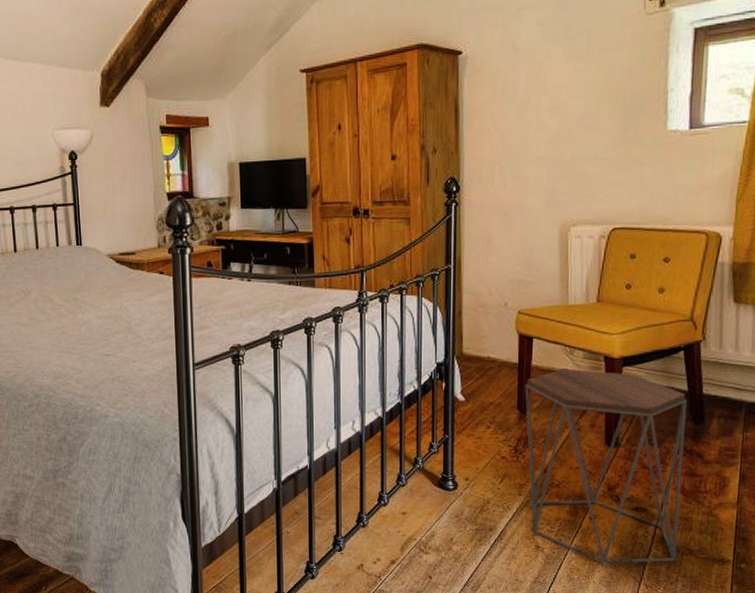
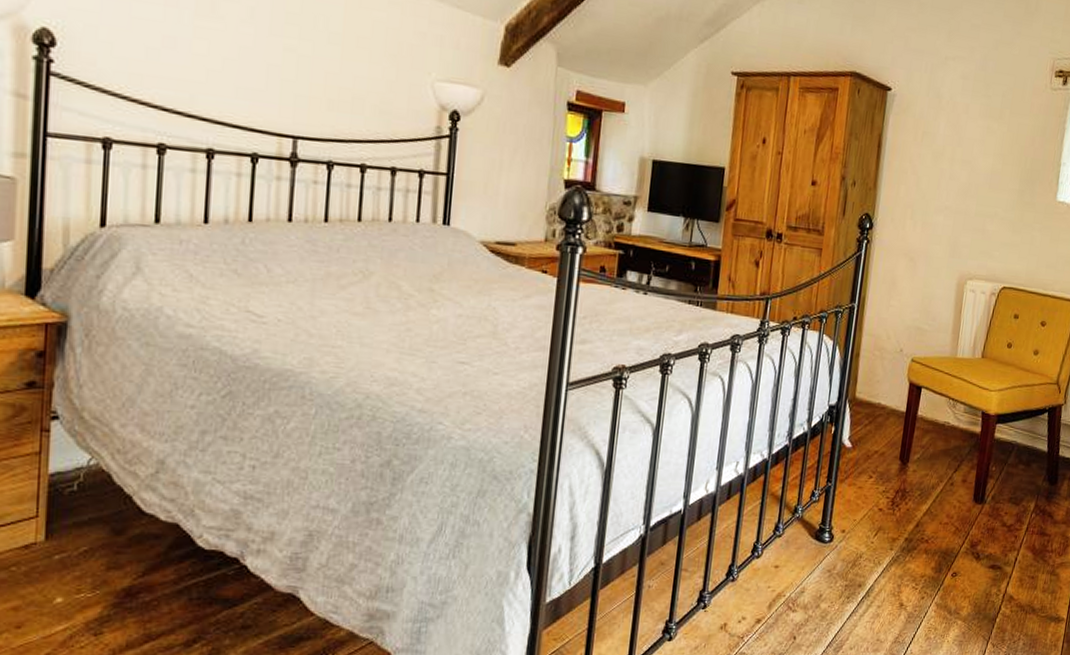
side table: present [524,369,688,564] -> none [898,421,1046,622]

